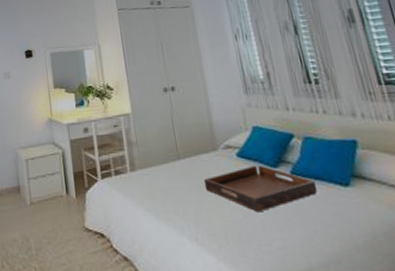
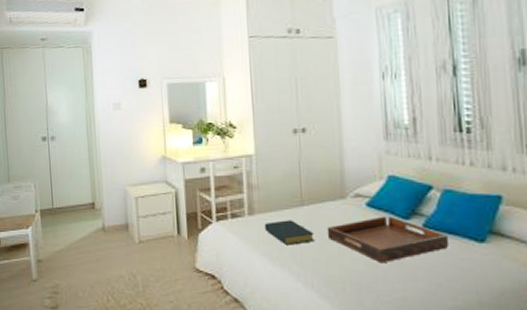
hardback book: none [146,174,194,199] -> present [264,220,315,245]

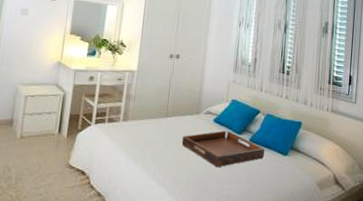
hardback book: present [264,220,315,245] -> none [134,127,172,149]

